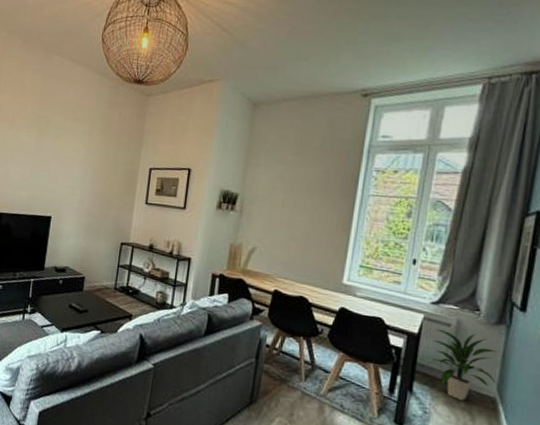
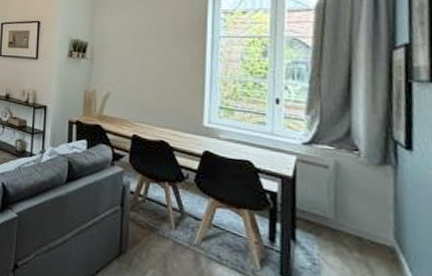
indoor plant: present [432,328,497,400] -> none [311,170,393,250]

